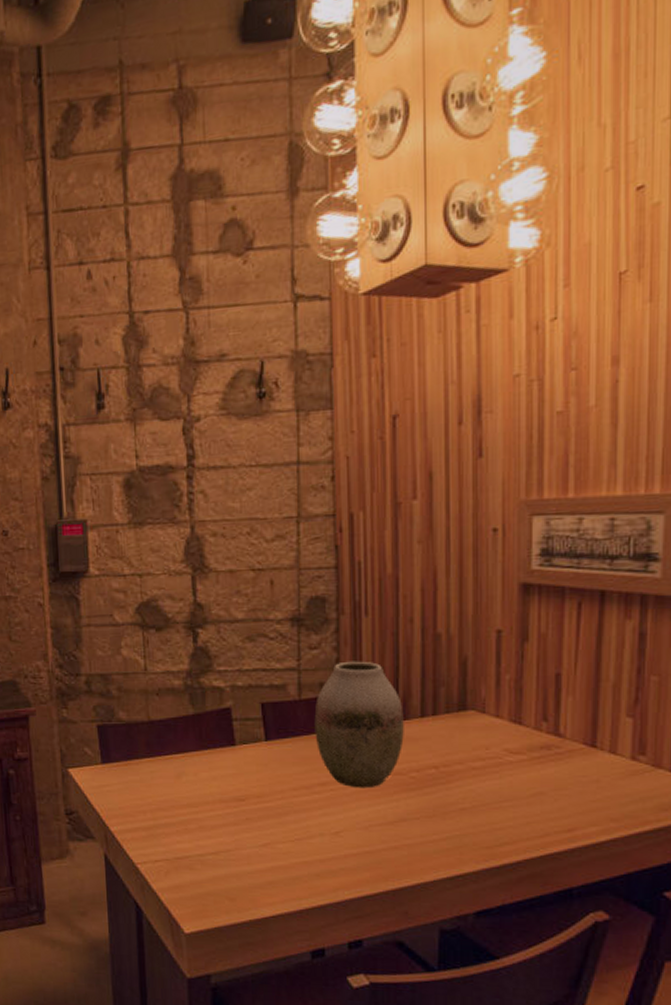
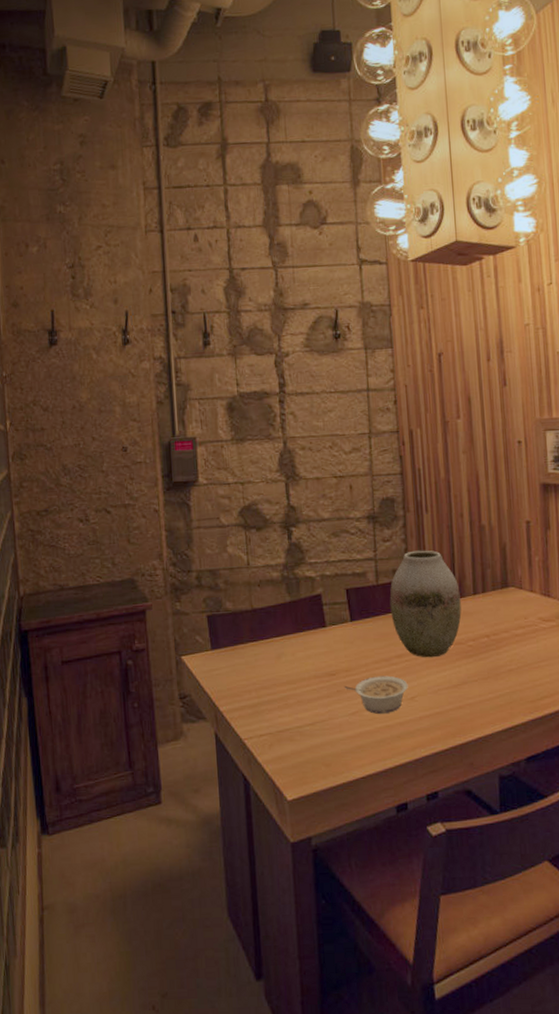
legume: none [254,805,332,848] -> present [344,675,408,714]

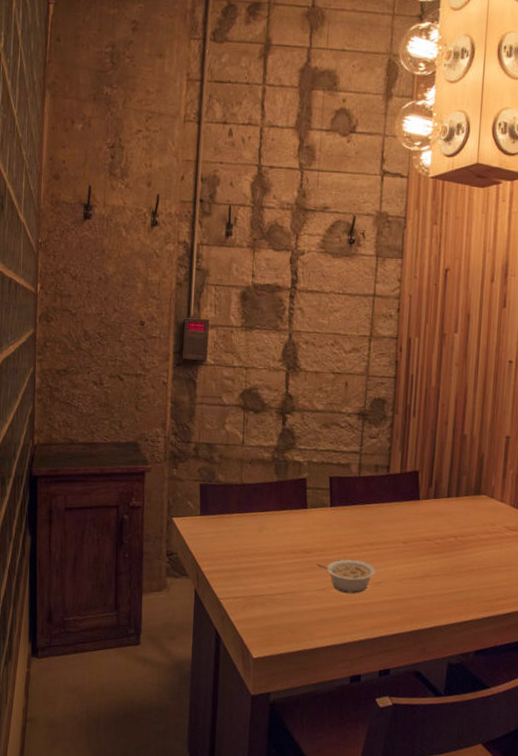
vase: present [389,550,462,658] -> none [368,450,435,550]

